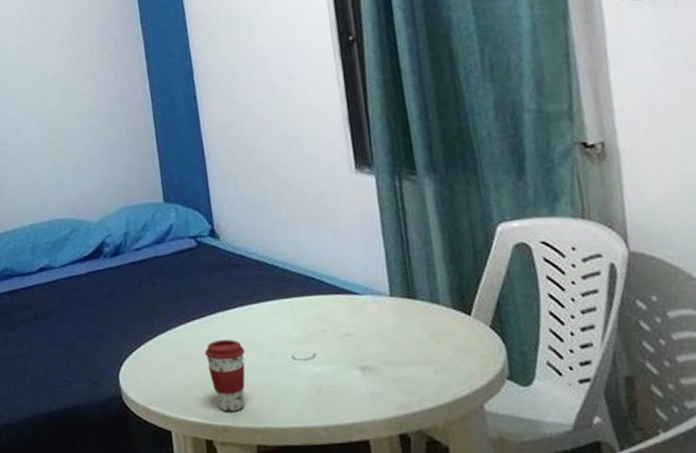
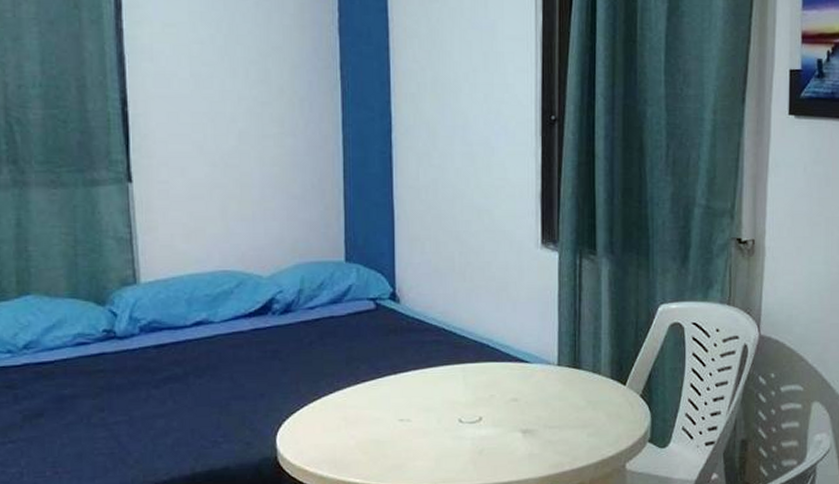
coffee cup: present [204,339,246,412] -> none [371,402,413,473]

